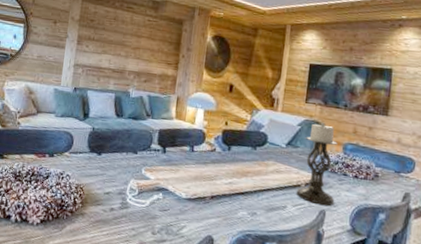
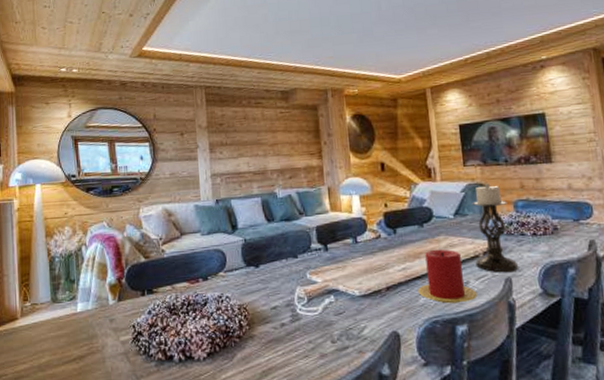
candle: none [238,171,292,224] -> present [417,249,478,304]

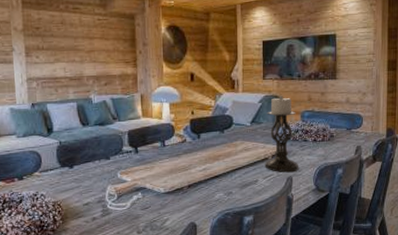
candle: present [417,249,478,304] -> none [215,152,264,199]

